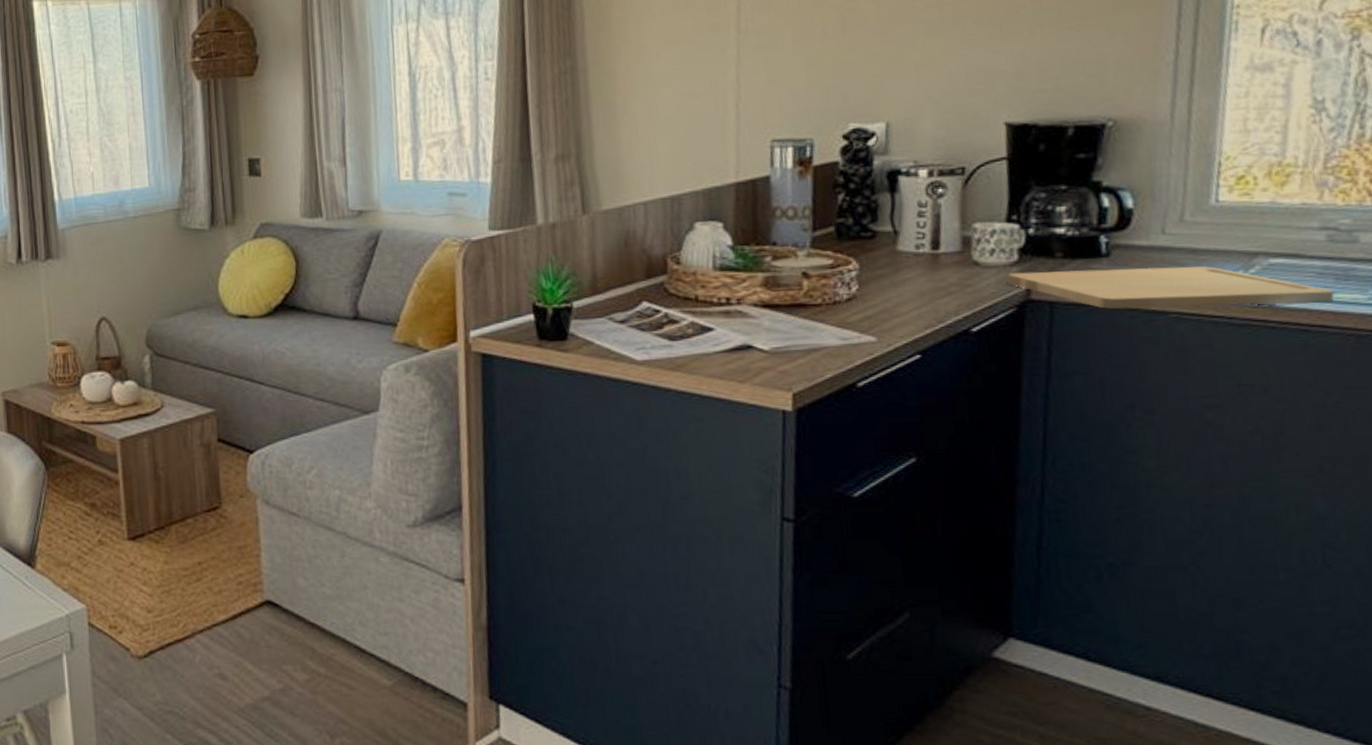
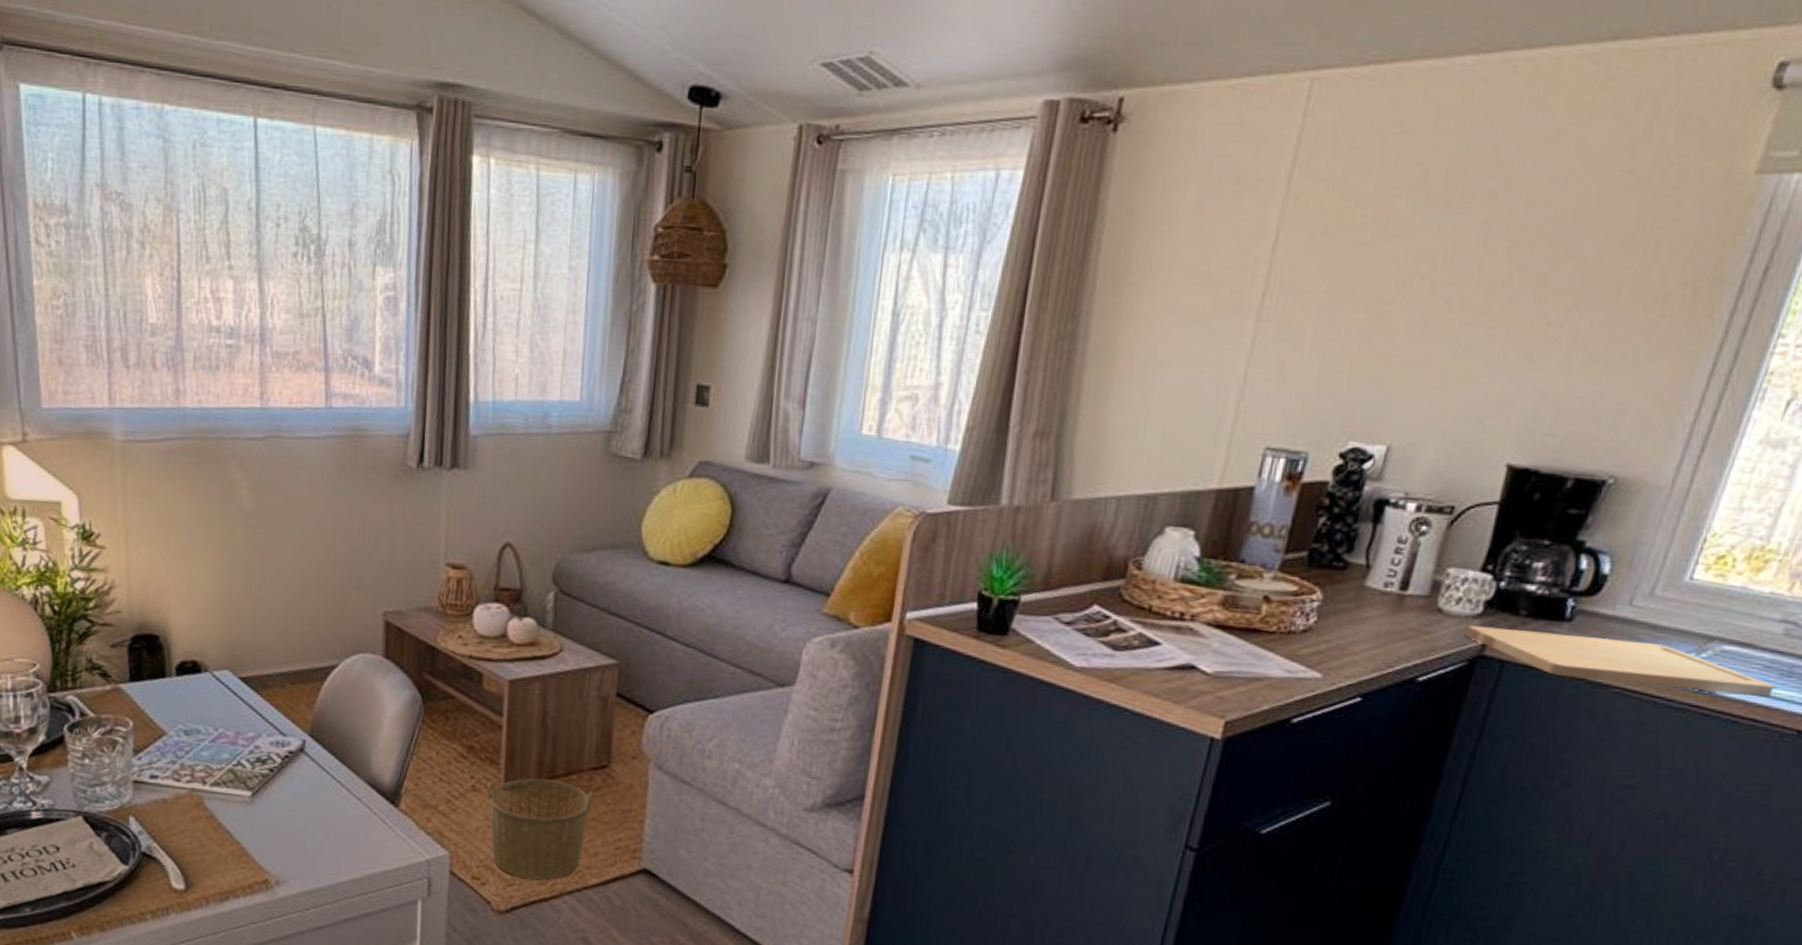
basket: none [113,526,210,624] -> present [487,778,593,881]

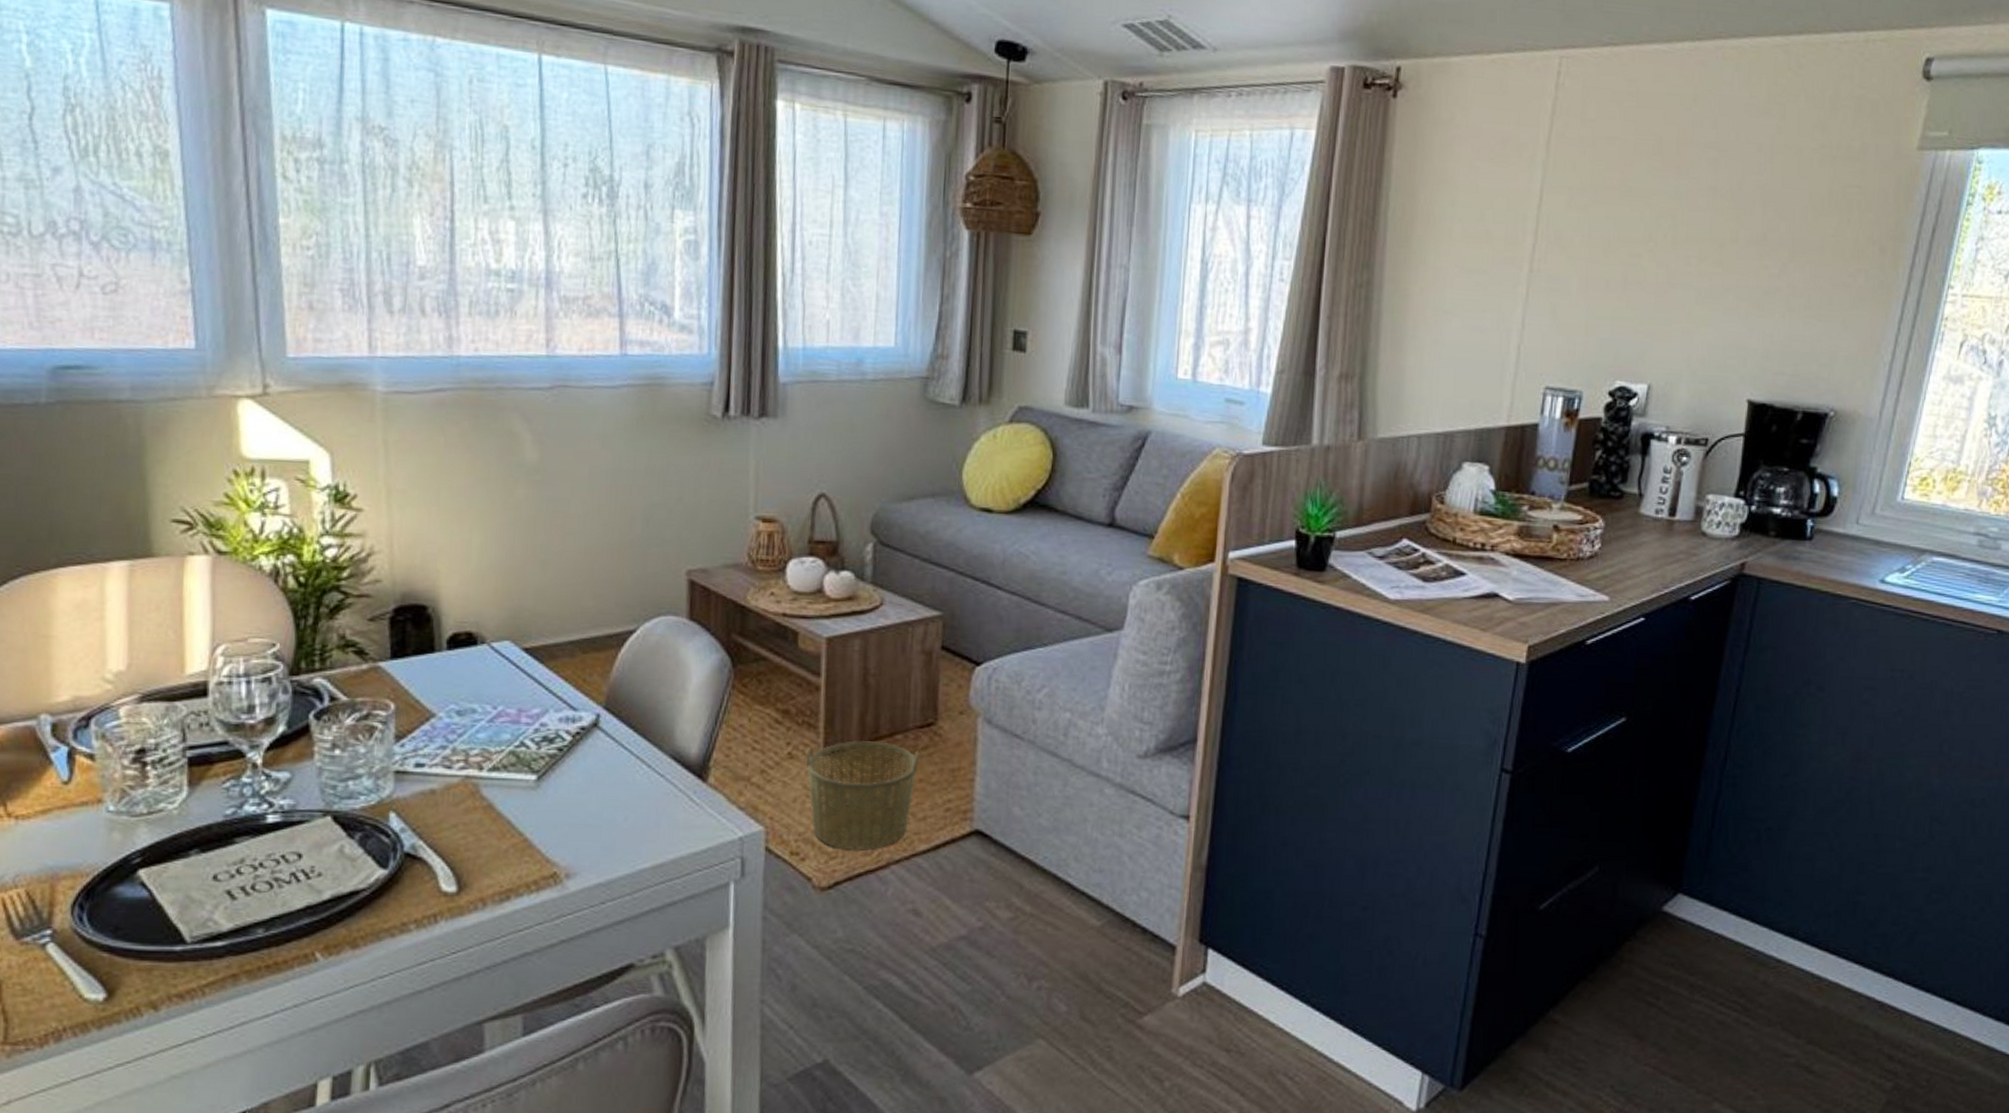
cutting board: present [1465,625,1774,697] -> none [1726,546,1975,601]

